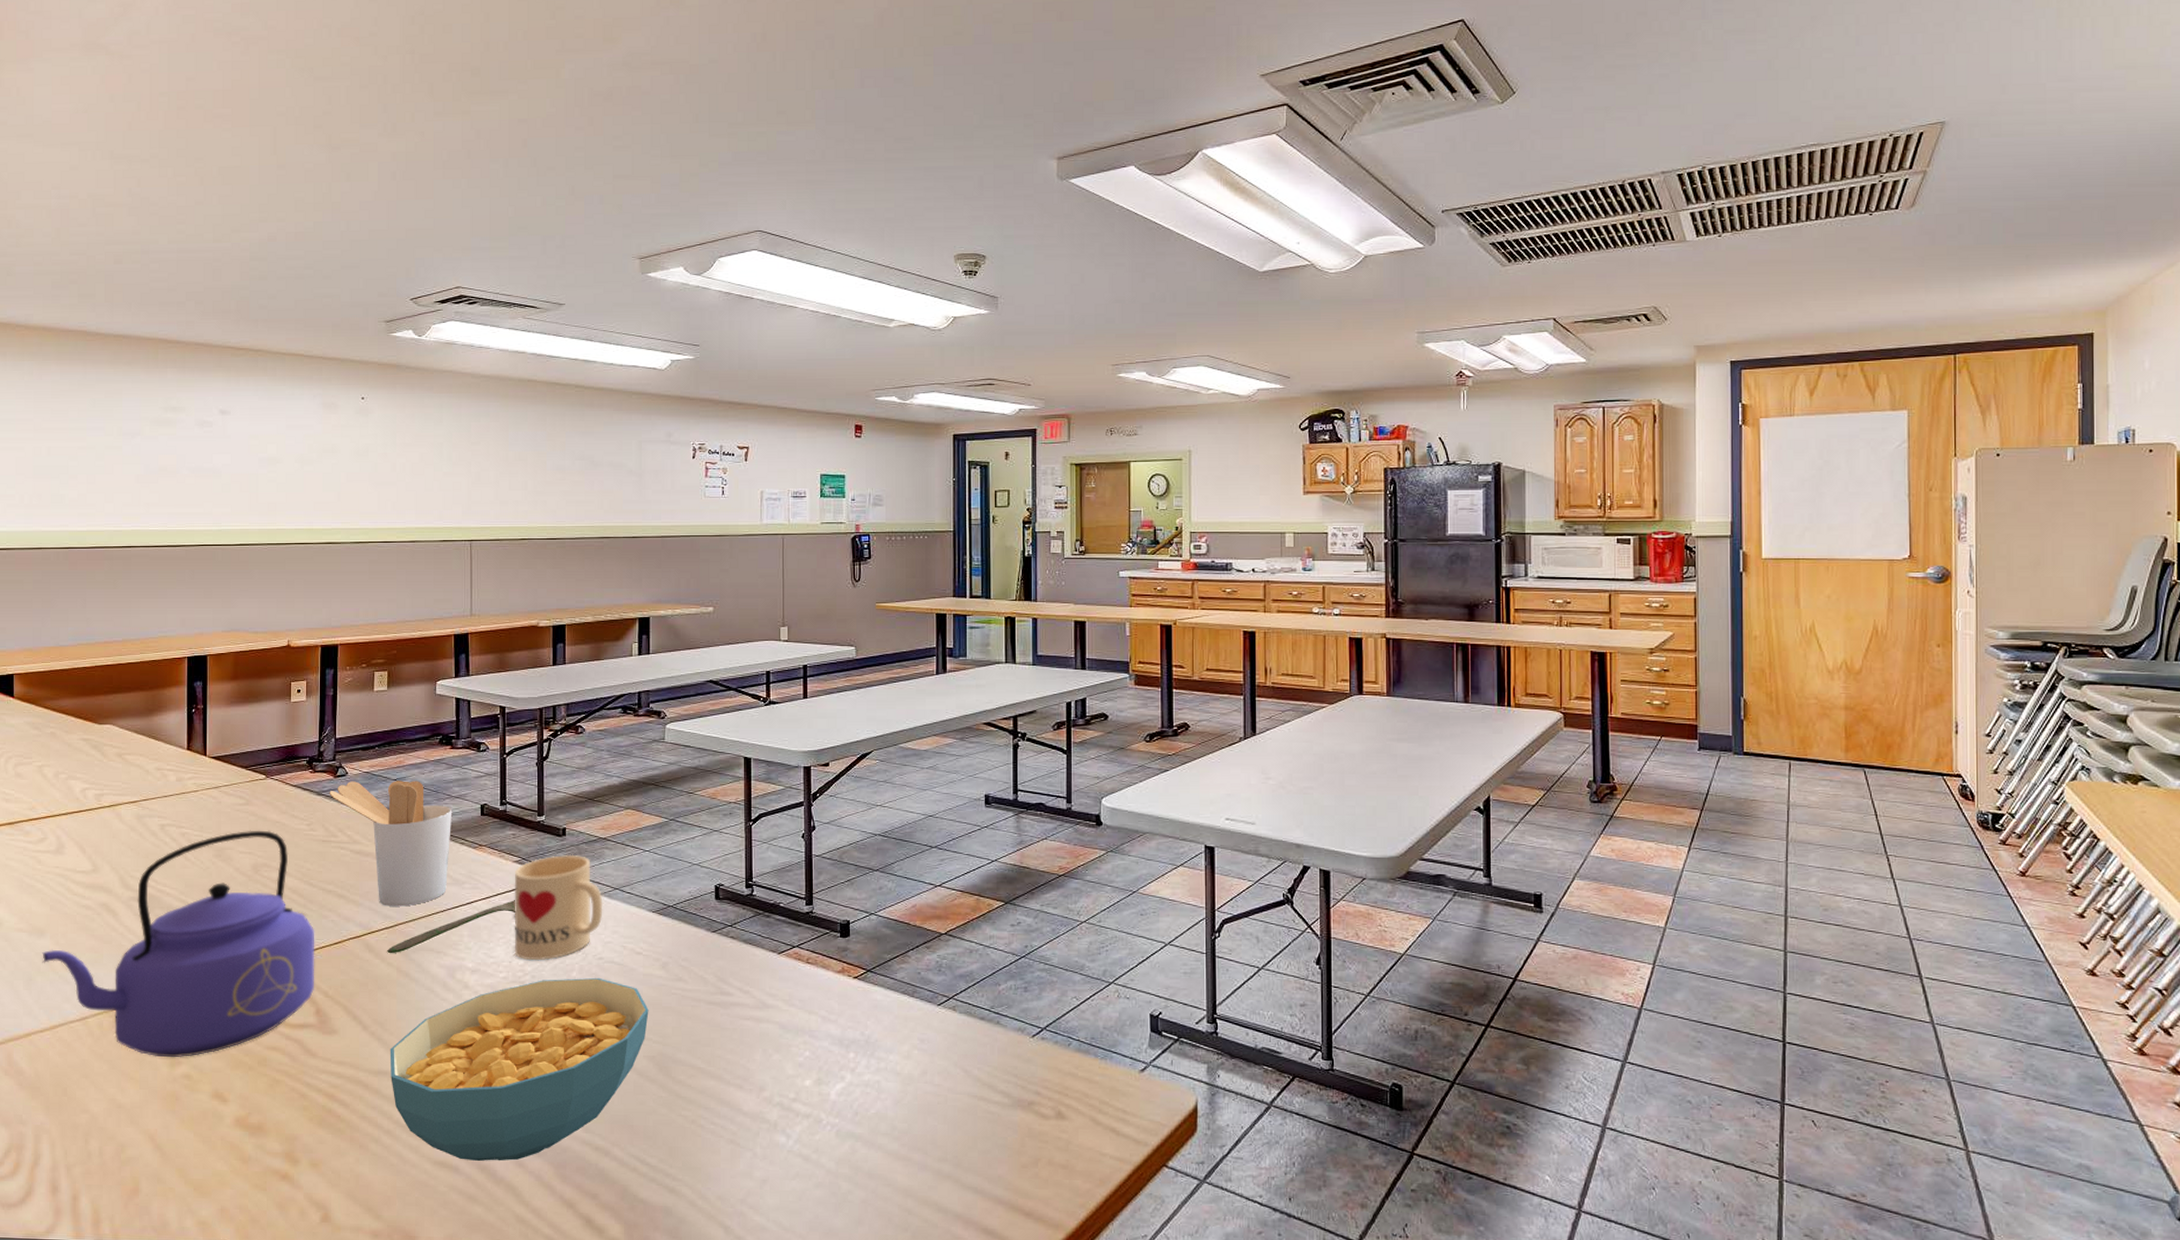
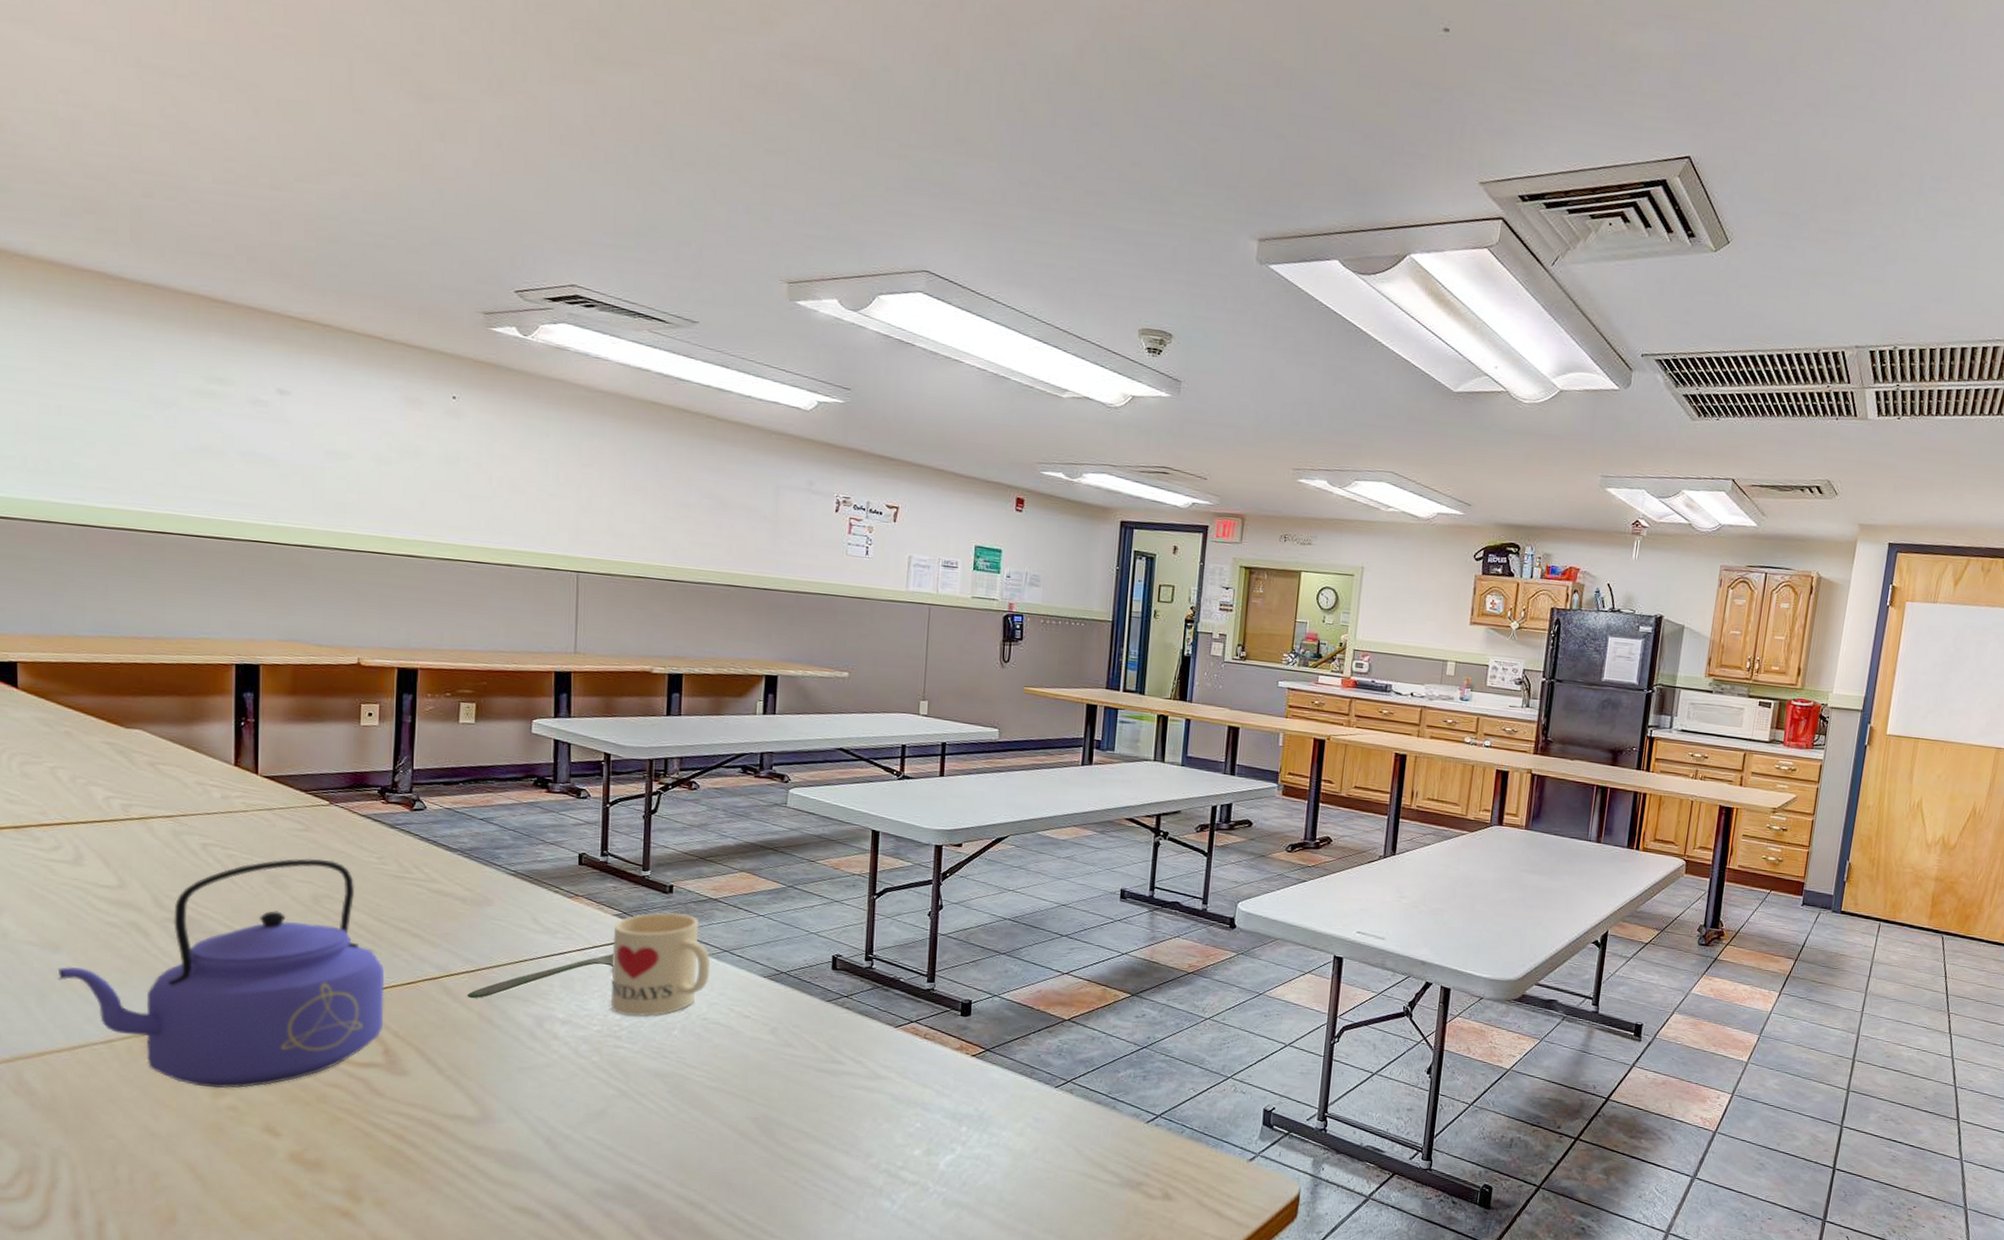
utensil holder: present [329,780,453,907] -> none [404,816,546,952]
cereal bowl: present [389,977,649,1161] -> none [467,1036,755,1210]

